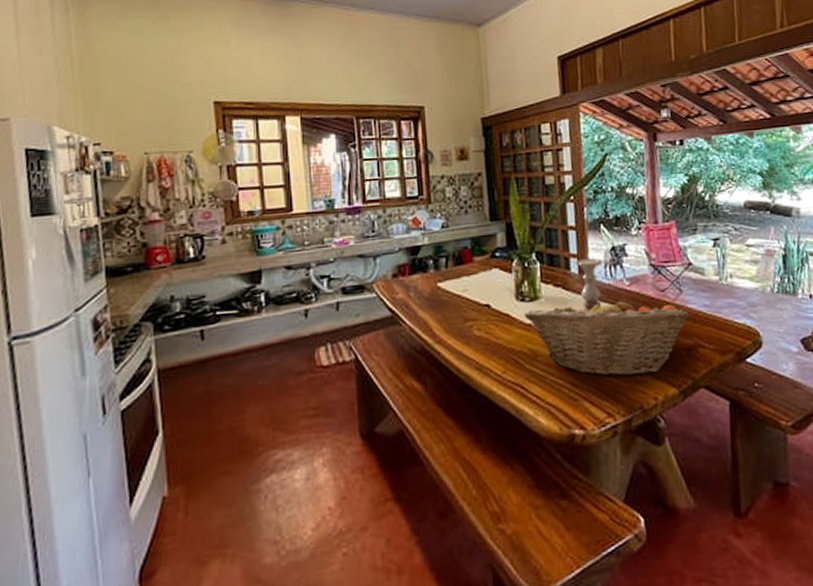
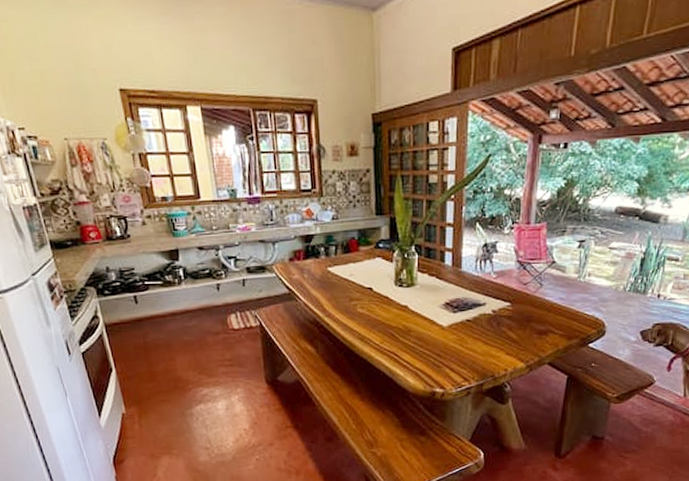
fruit basket: present [525,296,690,377] -> none [402,286,545,352]
candle holder: present [575,257,603,313] -> none [447,252,475,300]

